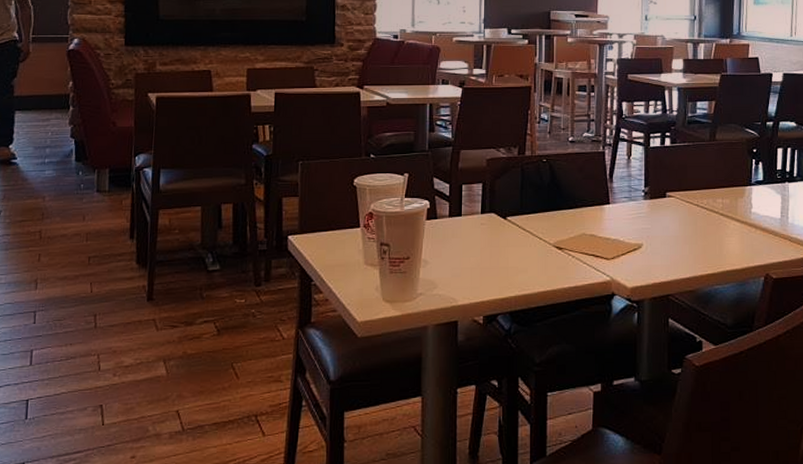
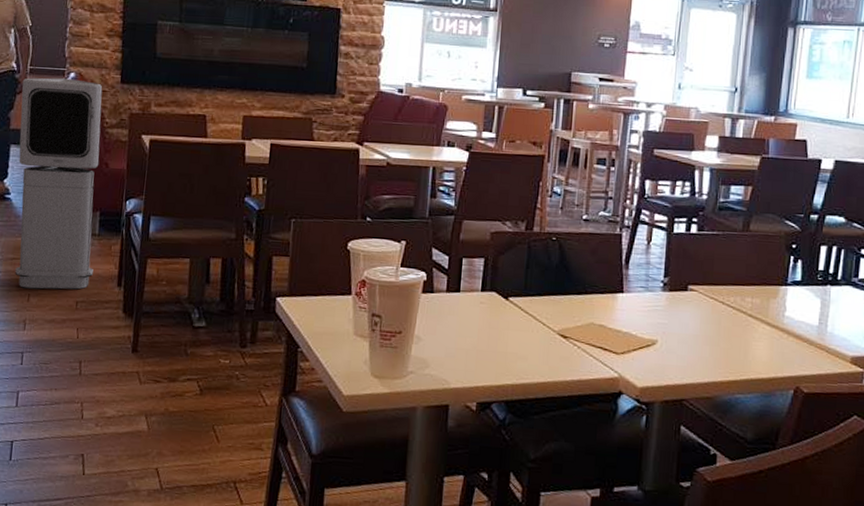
air purifier: none [24,45,107,249] -> present [15,78,103,290]

